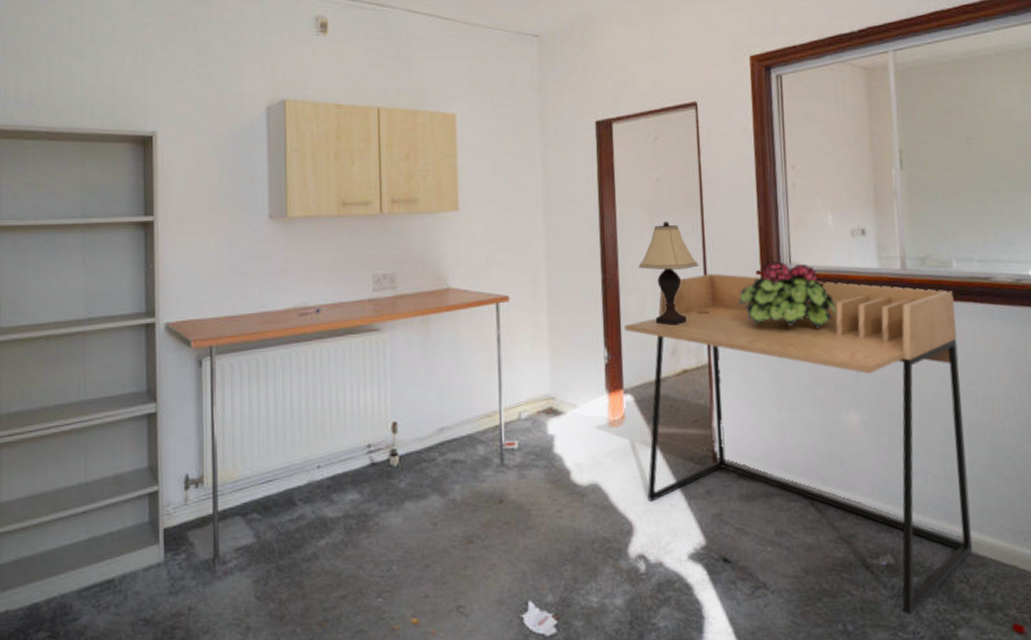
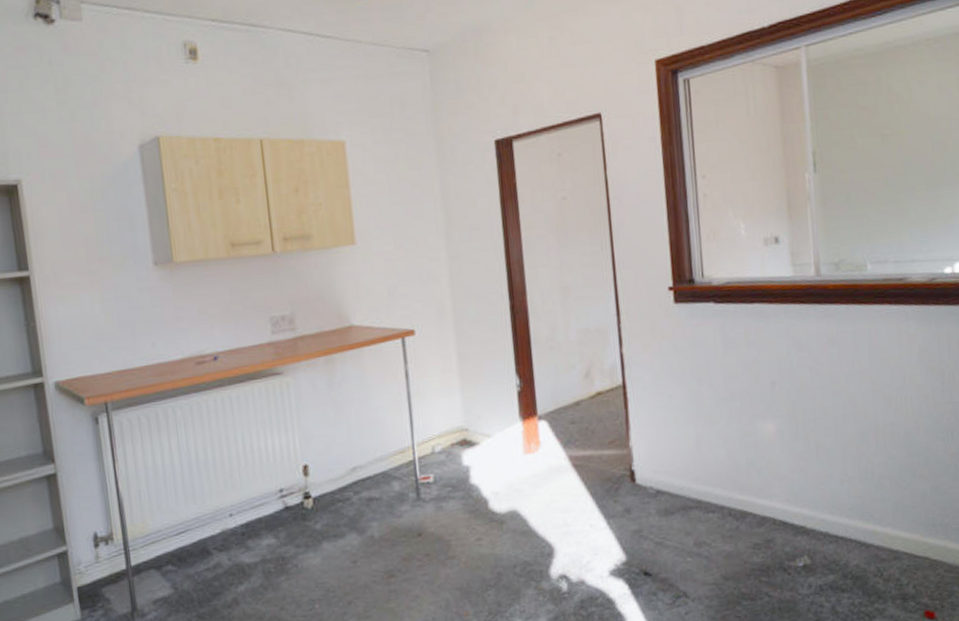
desk: present [624,273,973,616] -> none [535,292,887,611]
lamp: present [638,221,699,327] -> none [547,241,609,350]
potted plant: present [738,260,837,329] -> none [651,275,752,342]

